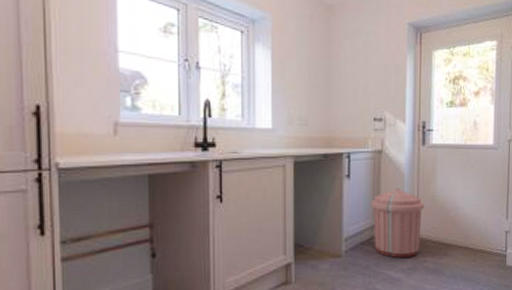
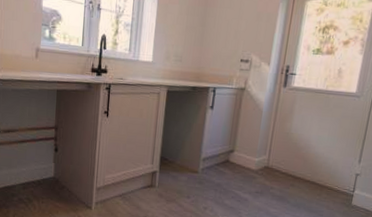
trash can: present [370,188,424,258] -> none [227,122,278,183]

